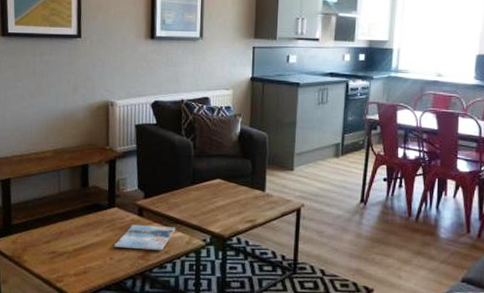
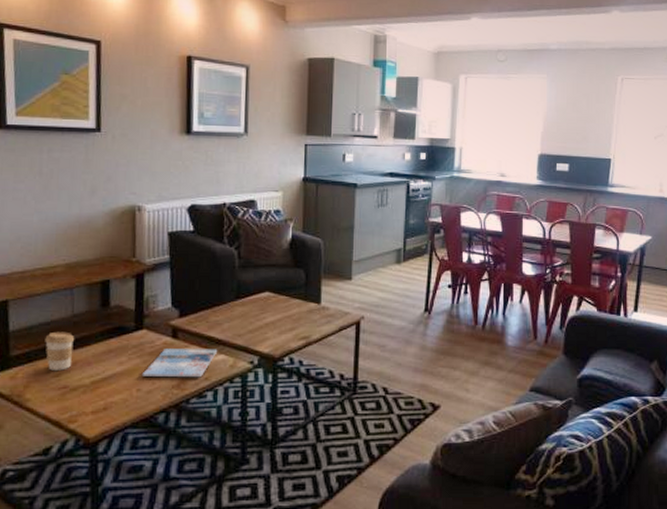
coffee cup: none [38,206,61,239] -> present [45,331,75,371]

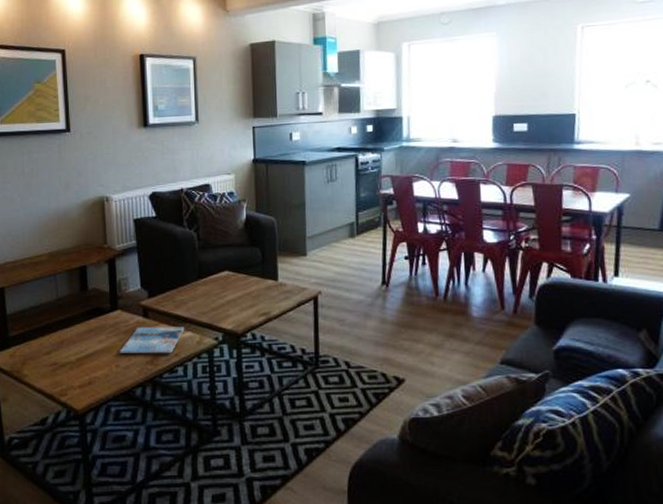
coffee cup: present [45,331,75,371] -> none [36,314,61,349]

